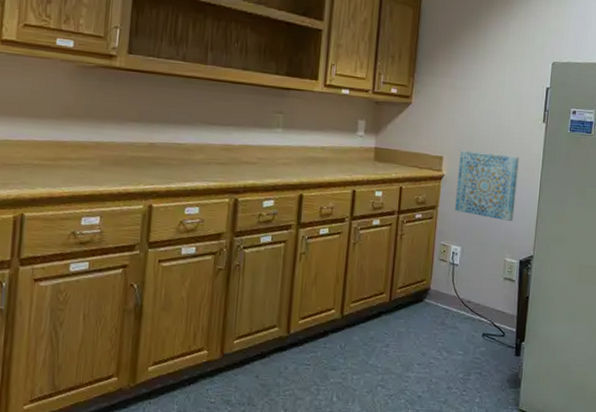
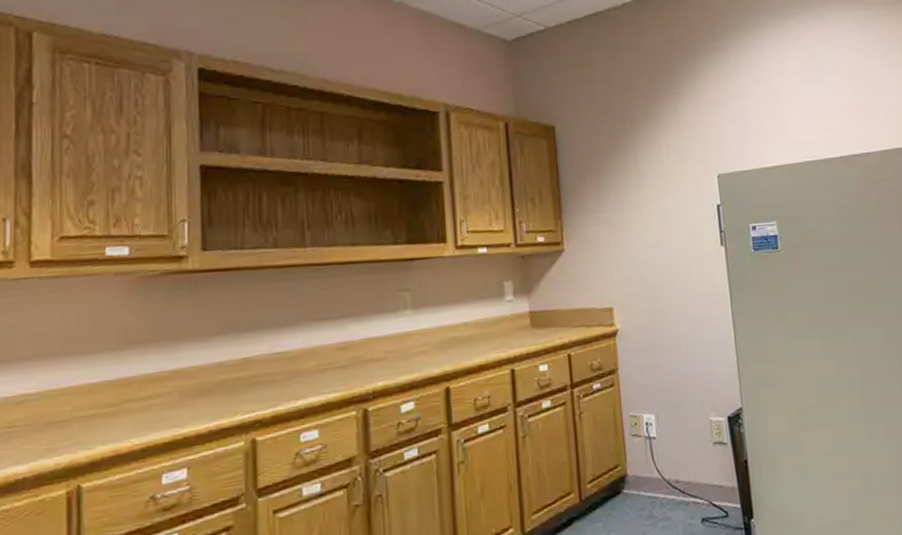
wall art: present [455,150,519,222] -> none [632,291,711,372]

